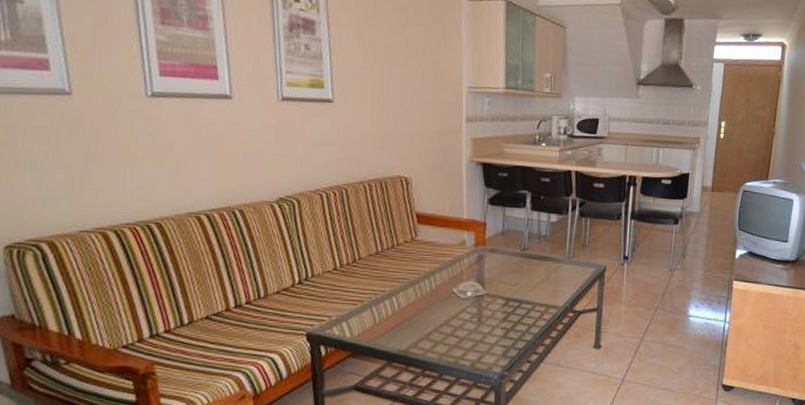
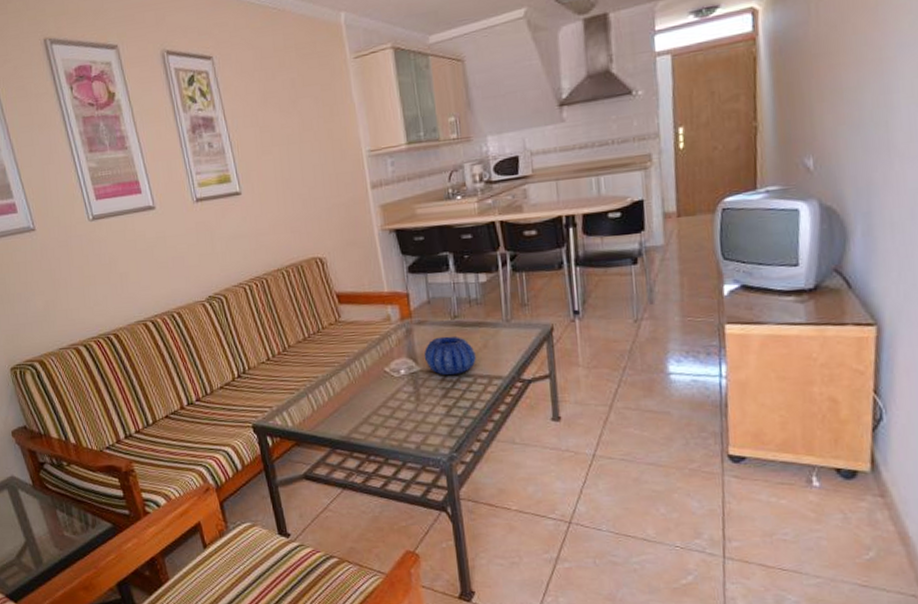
decorative bowl: none [491,265,538,302] -> present [423,336,476,376]

